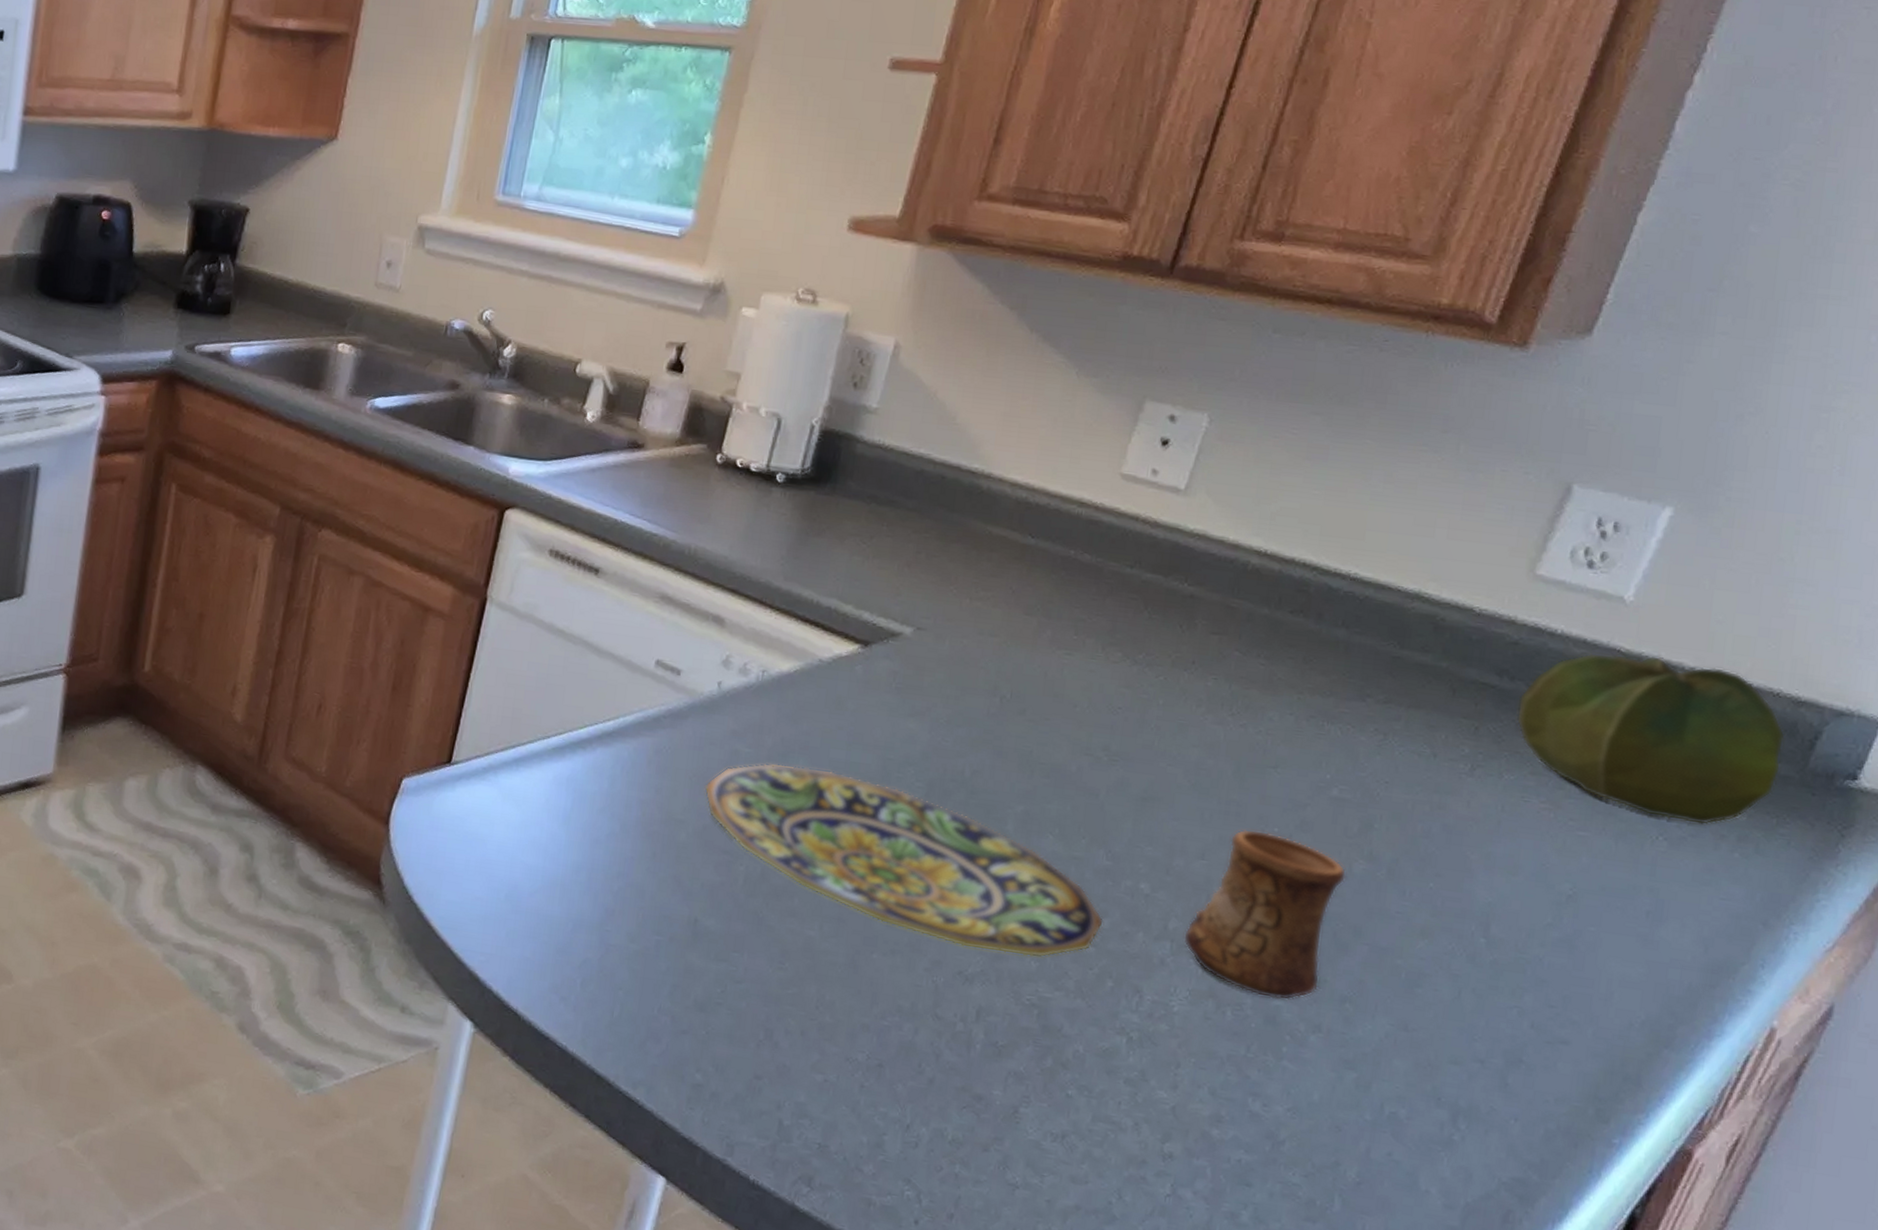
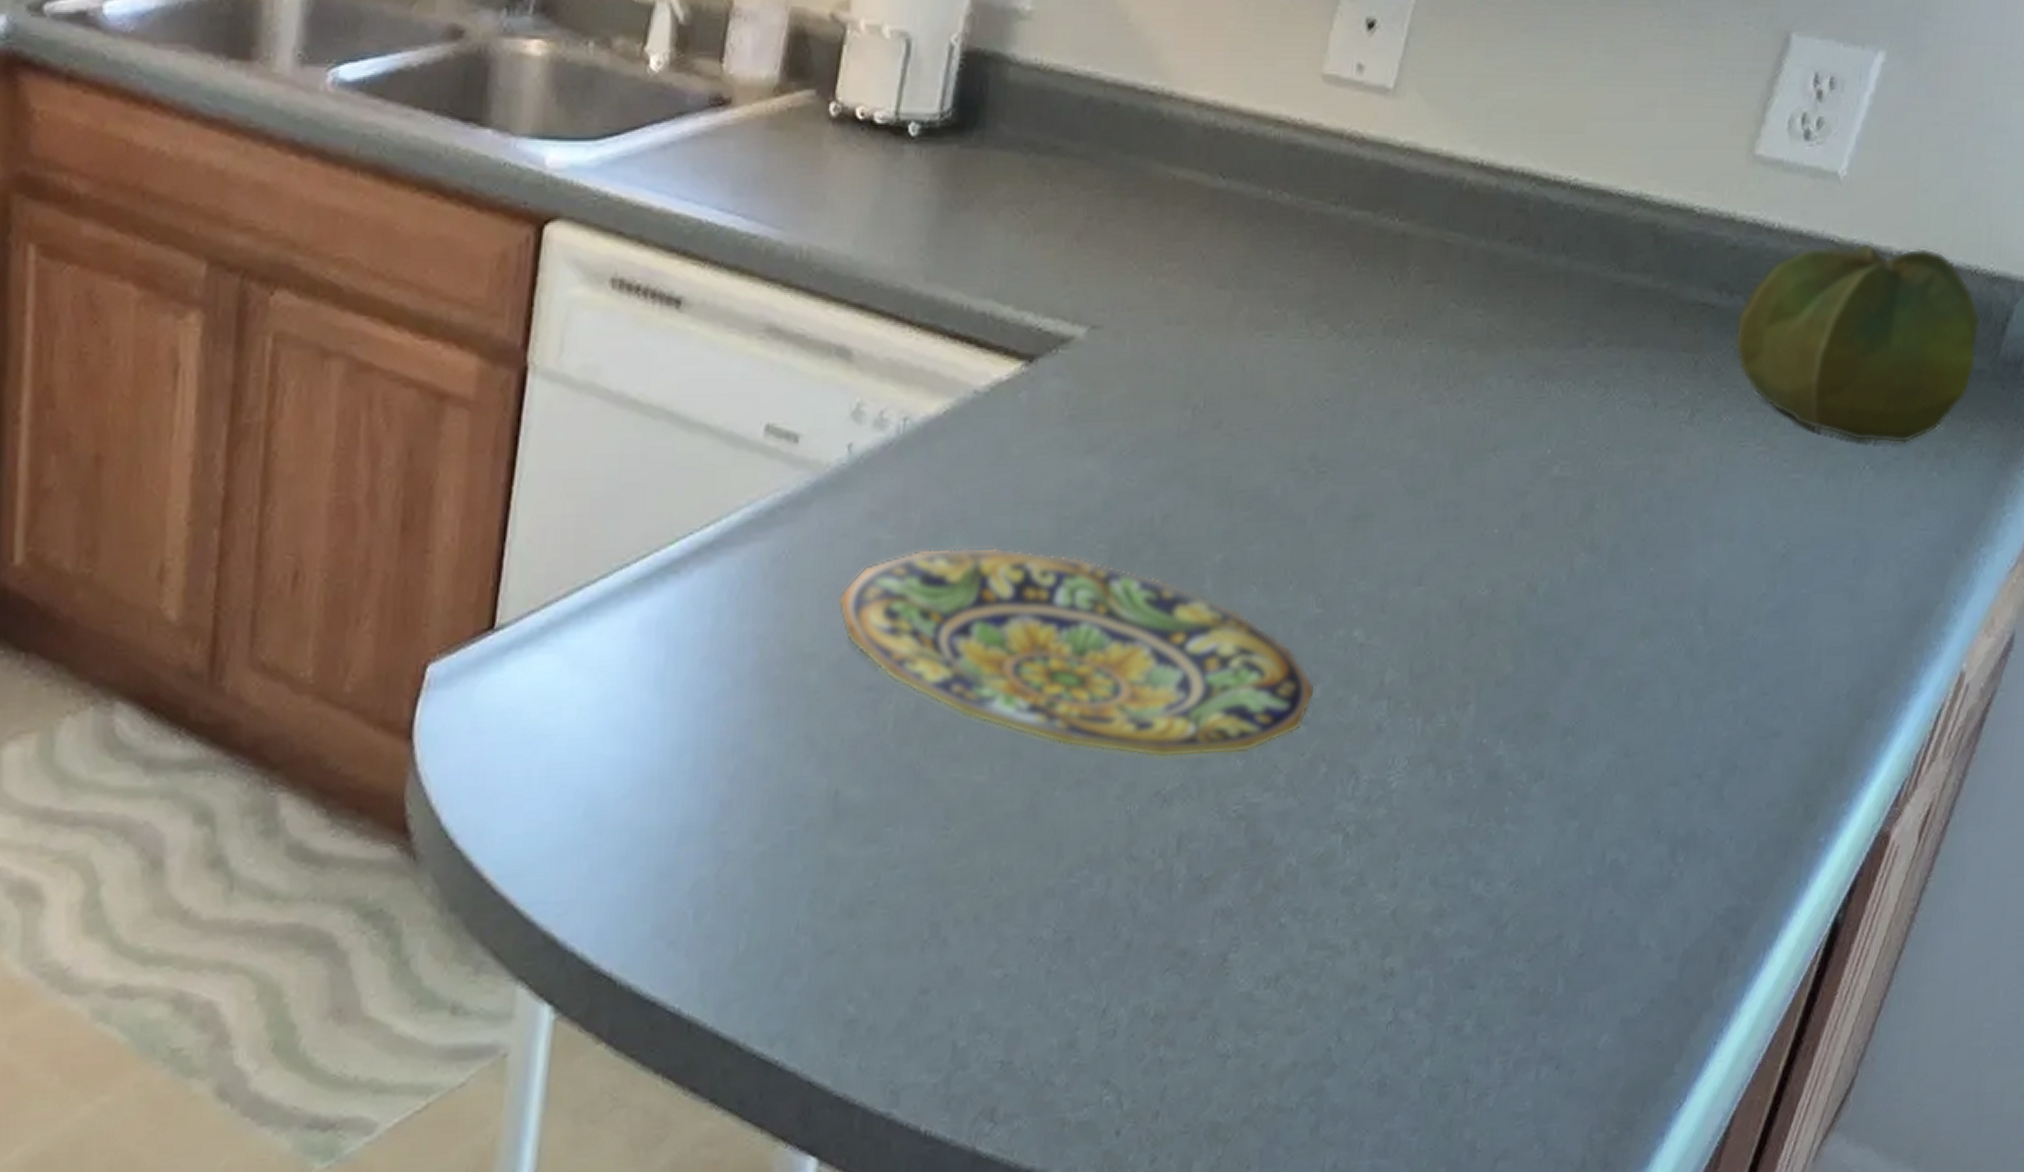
cup: present [1182,828,1347,1001] -> none [1400,535,1568,749]

